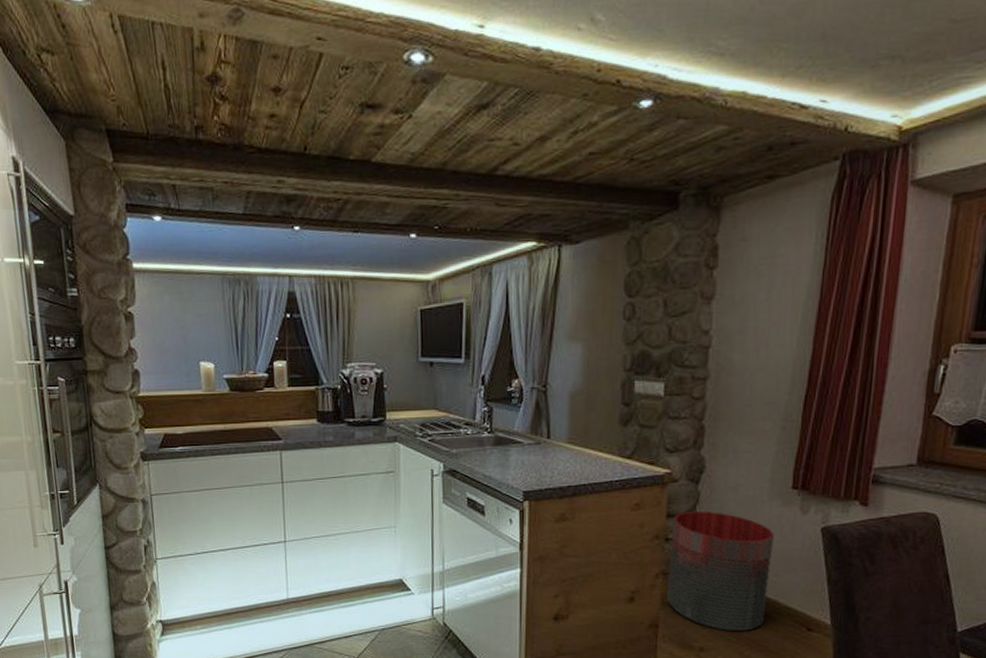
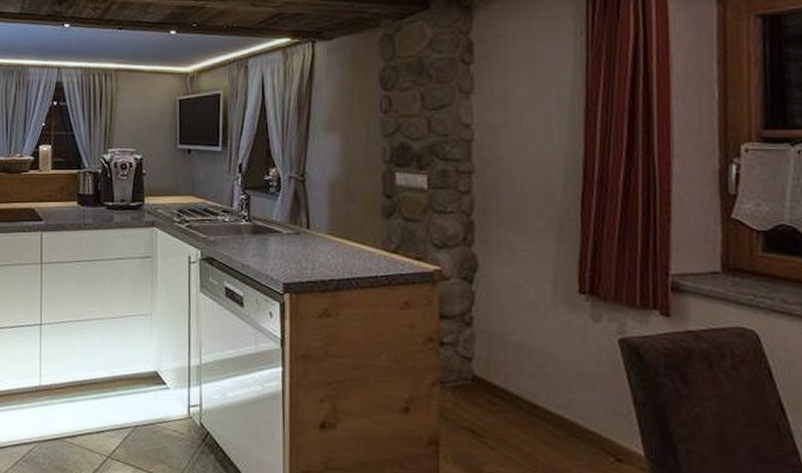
trash can: present [666,510,774,632] -> none [445,312,564,458]

